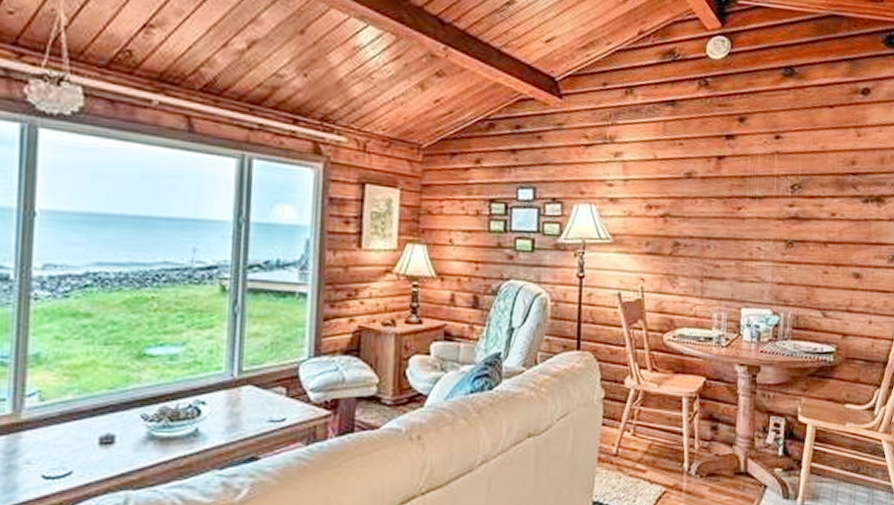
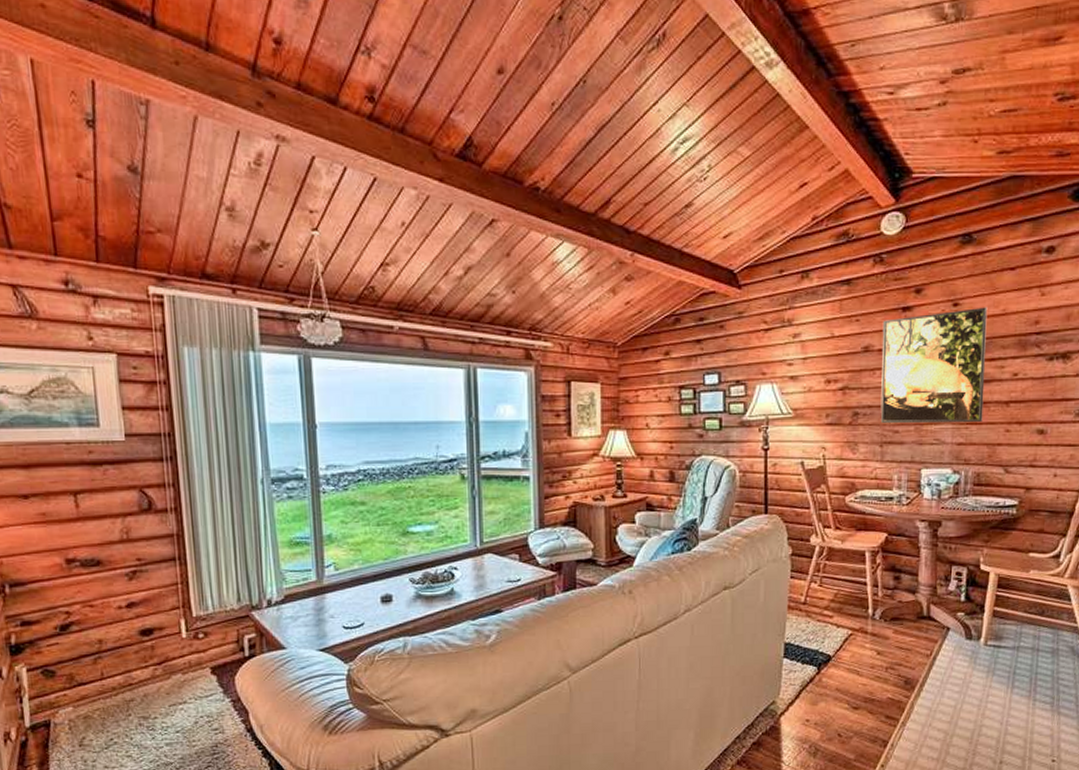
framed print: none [701,142,808,263] -> present [880,307,988,424]

